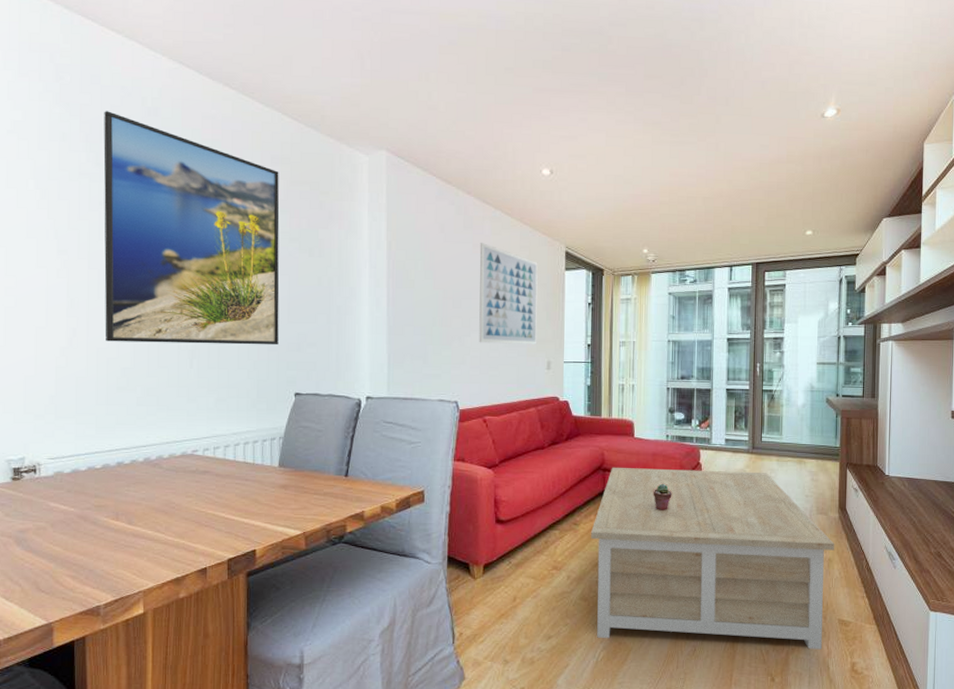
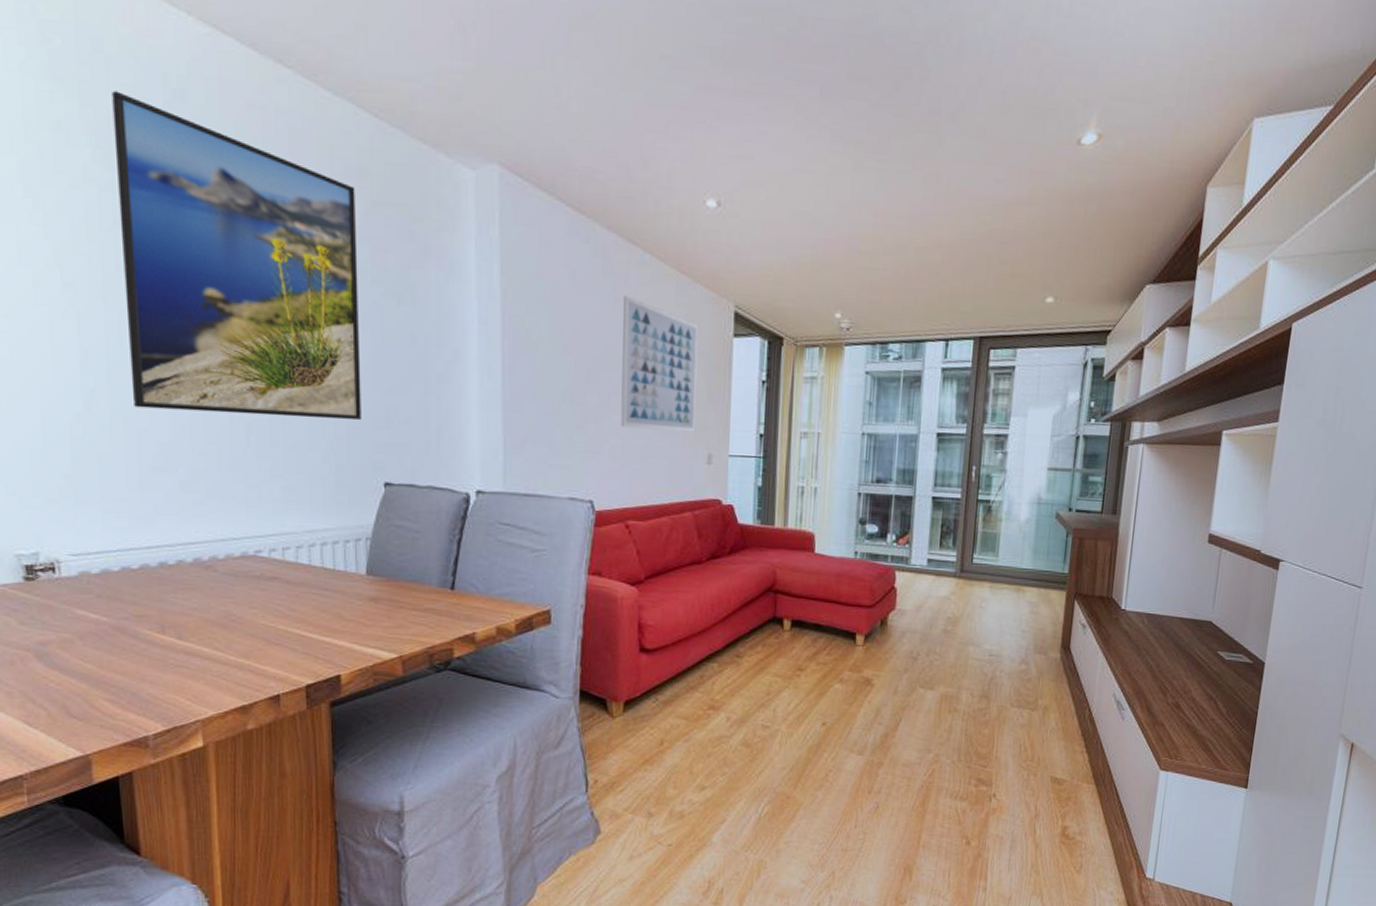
coffee table: present [590,467,835,650] -> none [756,588,1054,811]
potted succulent: present [653,483,672,512] -> none [835,610,859,644]

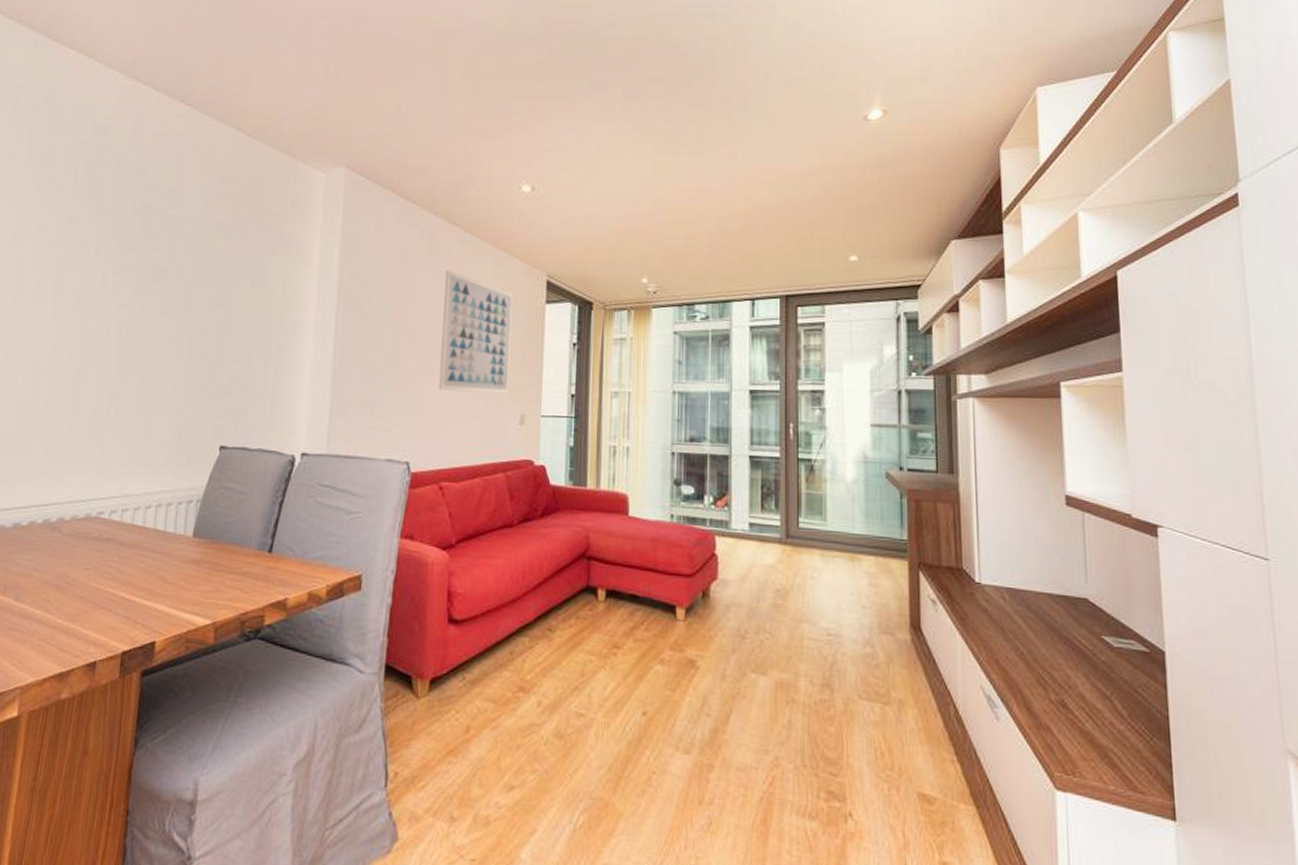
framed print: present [112,91,361,421] -> none [21,131,227,389]

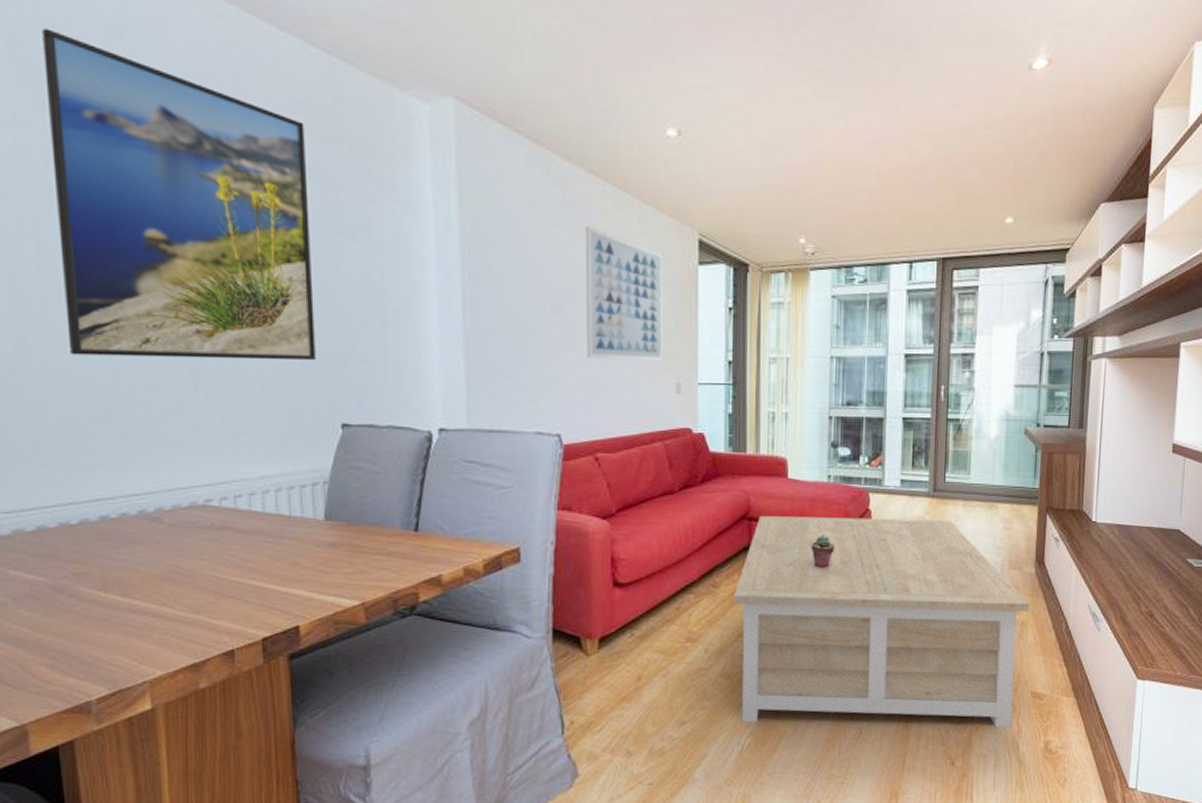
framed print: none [21,131,227,389] -> present [42,28,316,361]
coffee table: none [569,554,908,838] -> present [733,515,1030,728]
potted succulent: none [652,579,678,619] -> present [811,535,834,569]

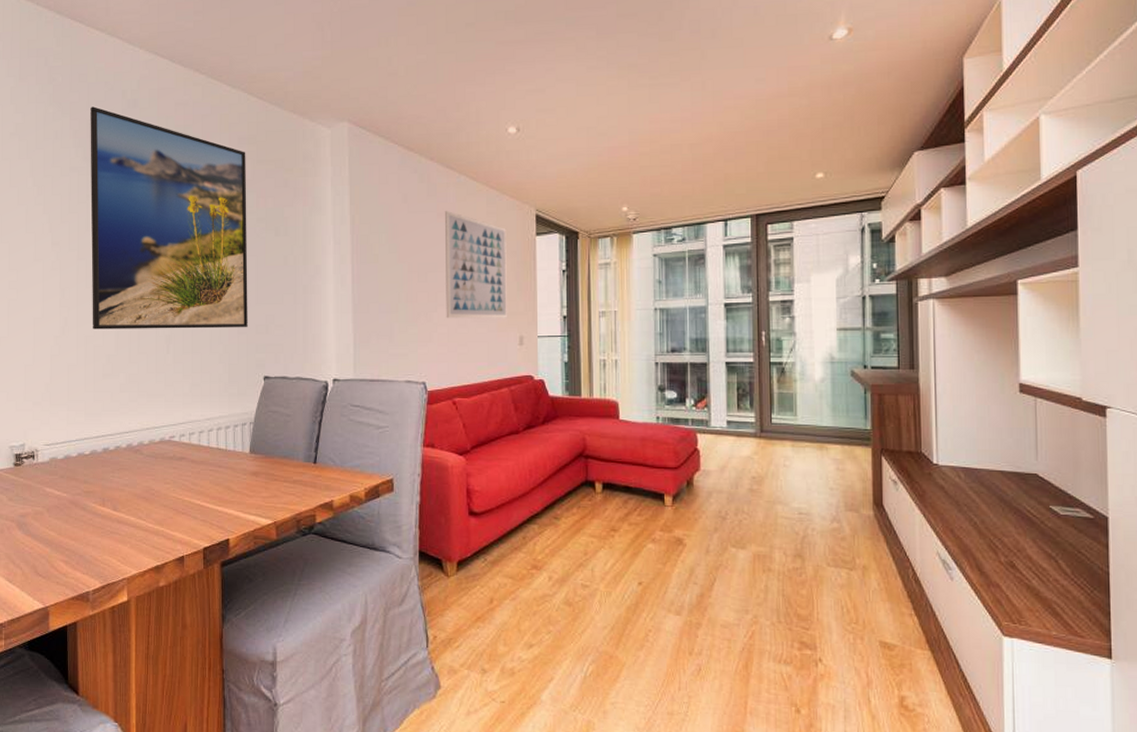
coffee table: present [733,515,1030,728] -> none [573,453,871,678]
potted succulent: present [811,535,834,569] -> none [643,472,666,505]

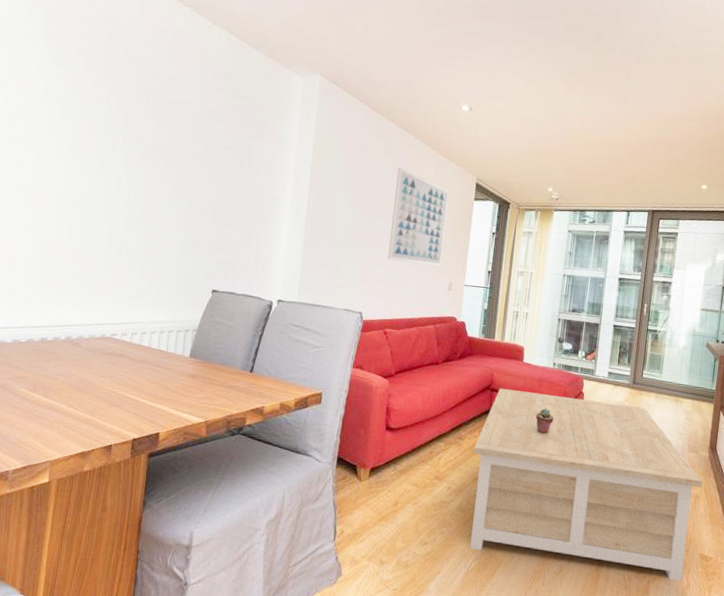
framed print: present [90,106,248,330] -> none [44,15,221,244]
coffee table: none [573,453,871,678] -> present [470,388,703,581]
potted succulent: none [643,472,666,505] -> present [535,408,554,435]

